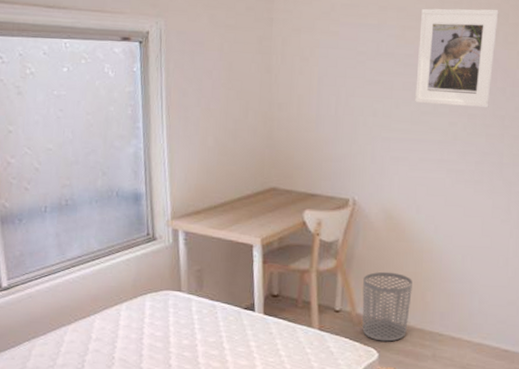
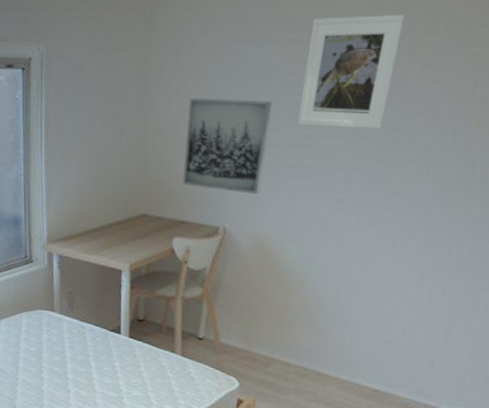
wall art: none [310,76,390,167] -> present [183,98,272,195]
waste bin: present [362,271,413,342] -> none [224,302,280,373]

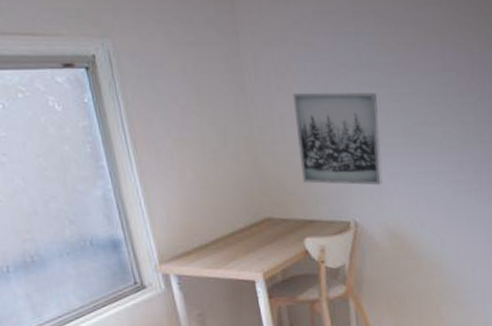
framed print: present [298,14,405,130] -> none [399,8,480,115]

